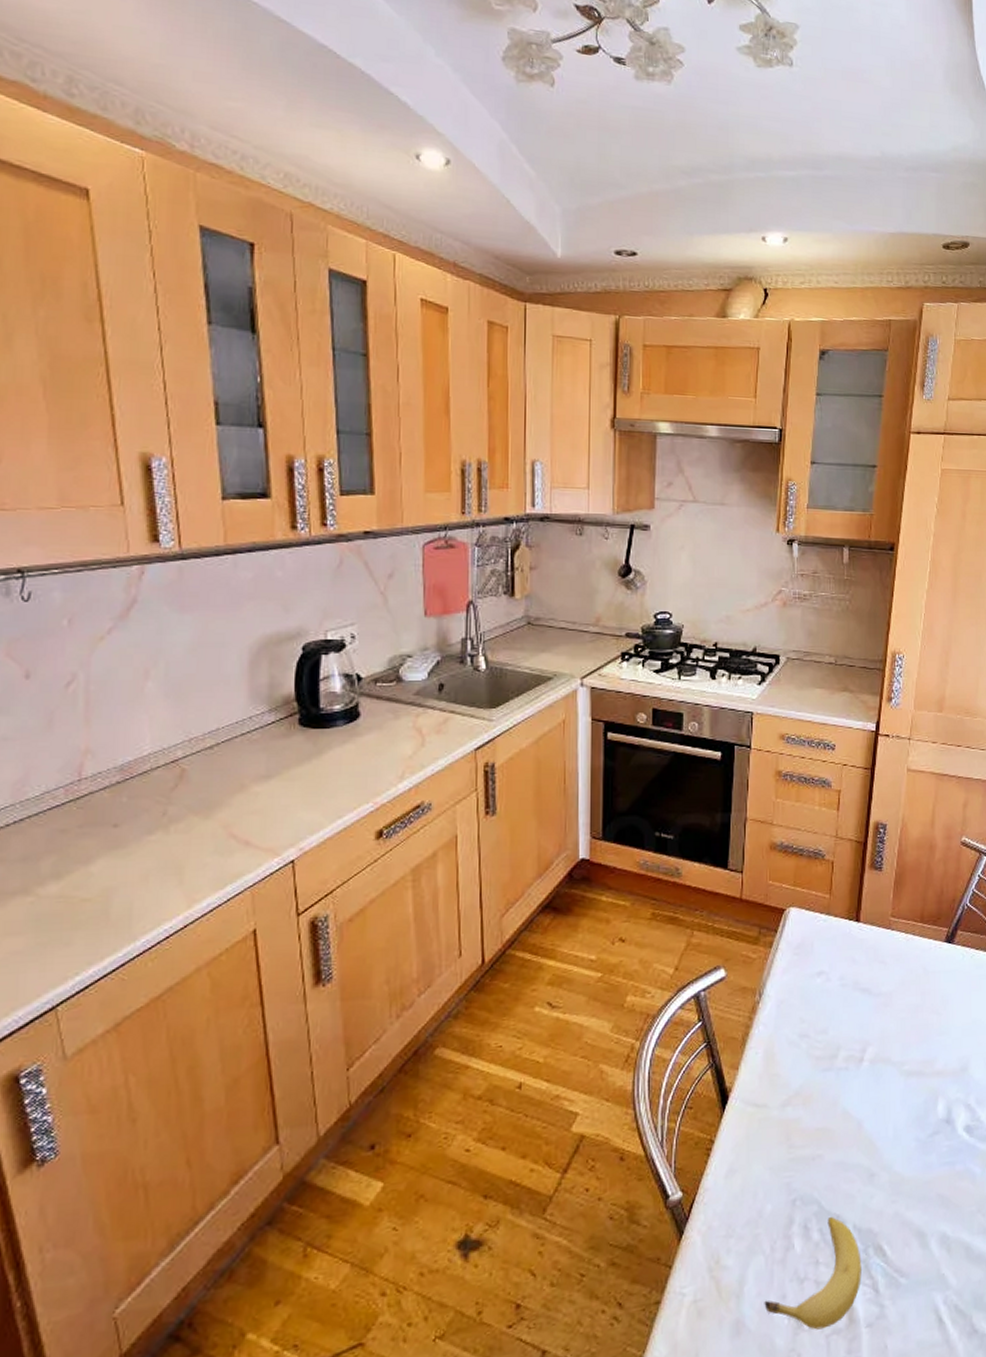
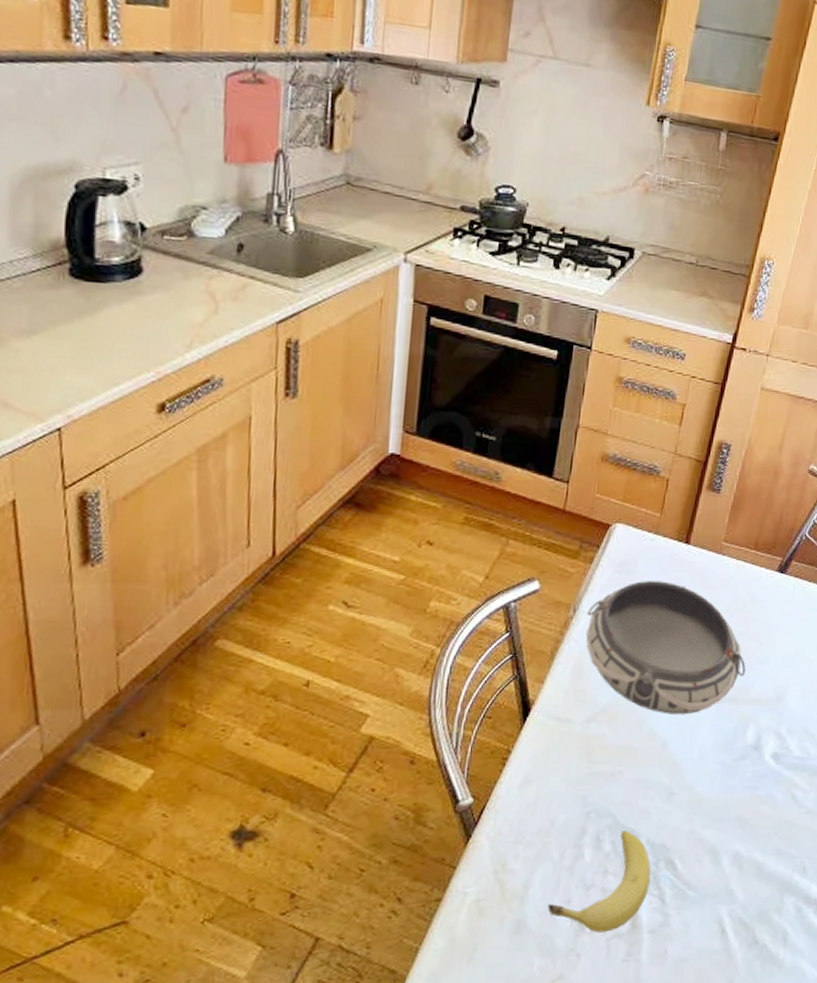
bowl: none [772,960,928,1093] -> present [586,581,746,715]

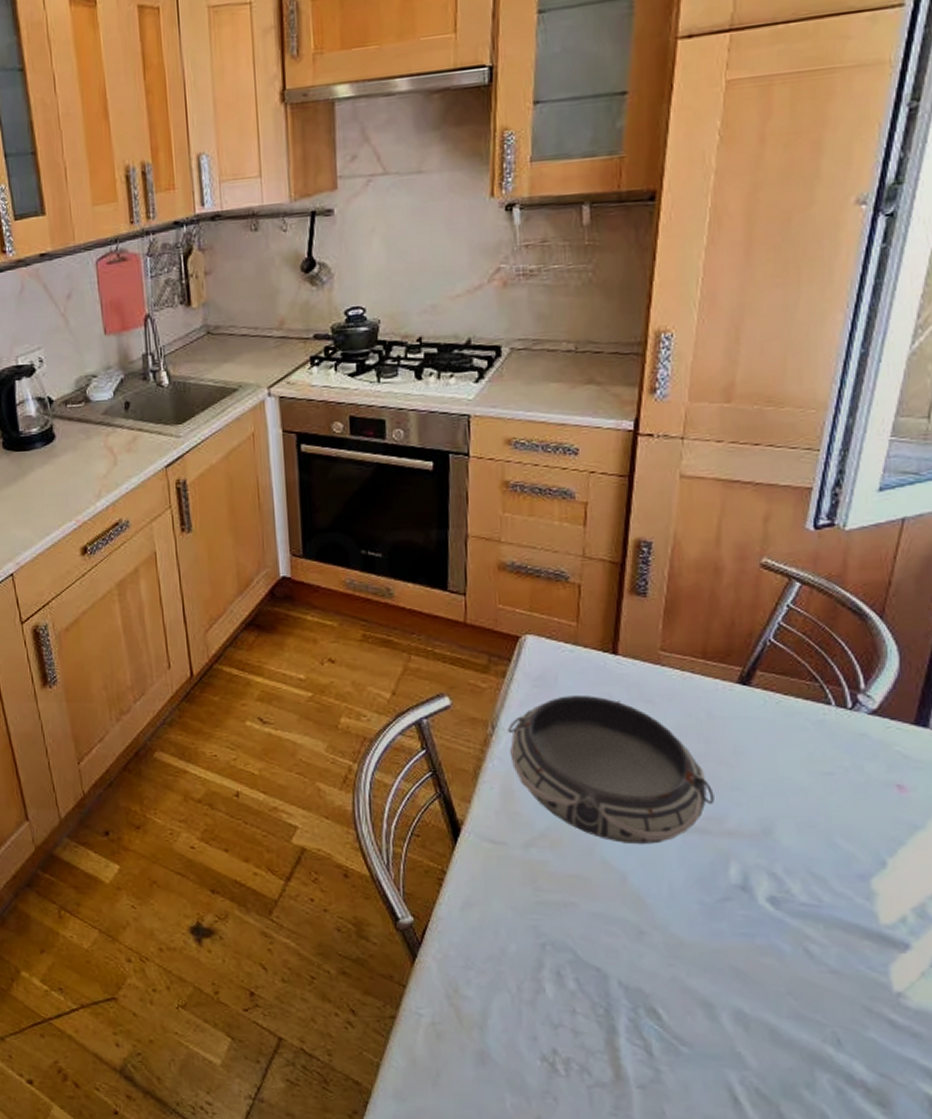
fruit: present [547,829,651,933] -> none [511,967,630,1079]

